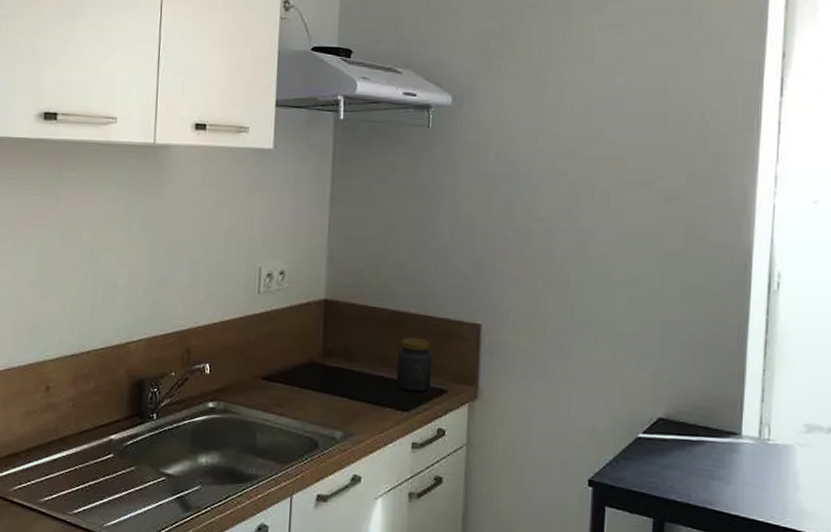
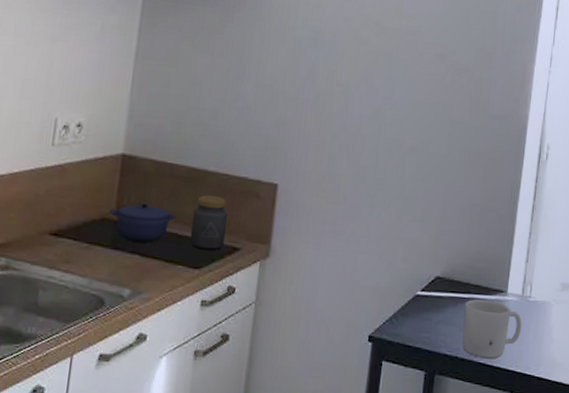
cooking pot: none [316,344,381,386] -> present [109,200,177,243]
mug: none [692,442,761,506] -> present [461,299,522,358]

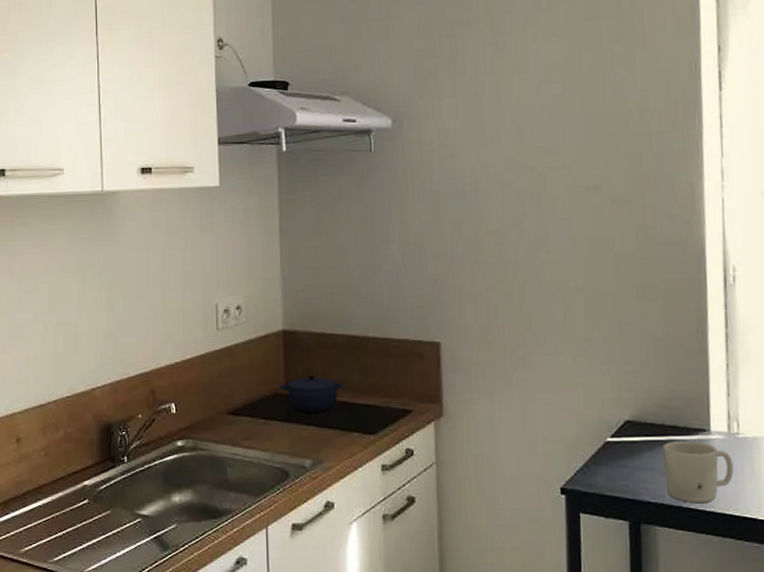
jar: present [189,195,228,251] -> none [359,361,395,415]

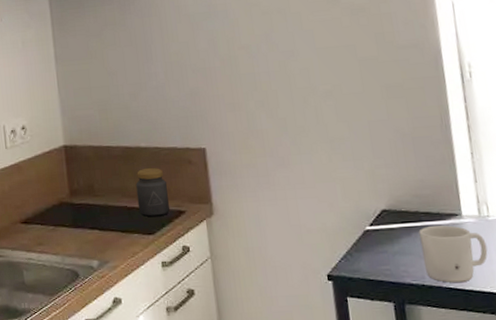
cooking pot: present [279,373,344,413] -> none [64,182,122,219]
jar: none [359,361,395,415] -> present [135,168,170,217]

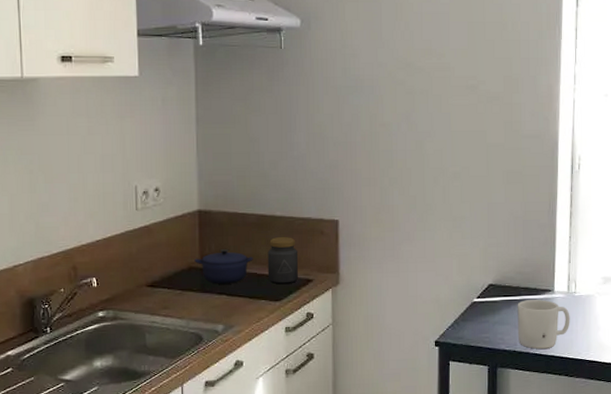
cooking pot: none [64,182,122,219] -> present [194,248,253,284]

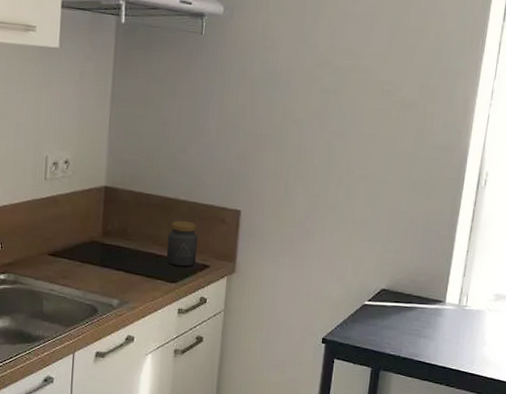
cooking pot: present [194,248,253,284] -> none [96,226,154,262]
mug: present [517,300,570,349] -> none [404,308,458,357]

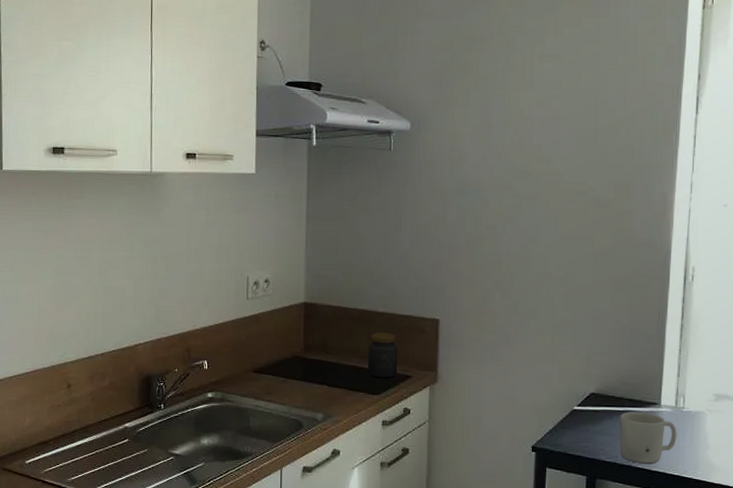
mug: none [404,308,458,357] -> present [619,412,677,463]

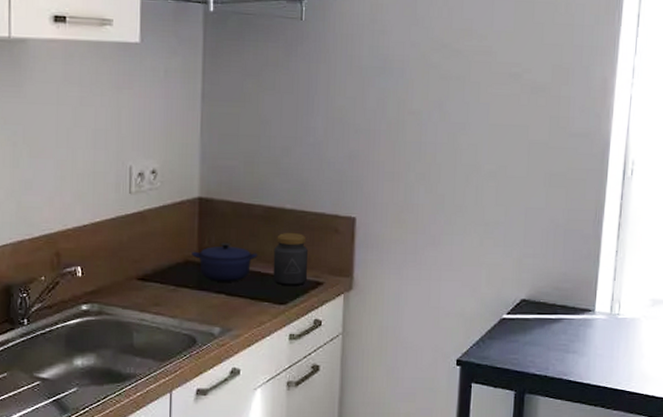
cooking pot: none [298,340,354,375] -> present [192,241,258,282]
mug: present [619,412,677,463] -> none [550,320,611,375]

